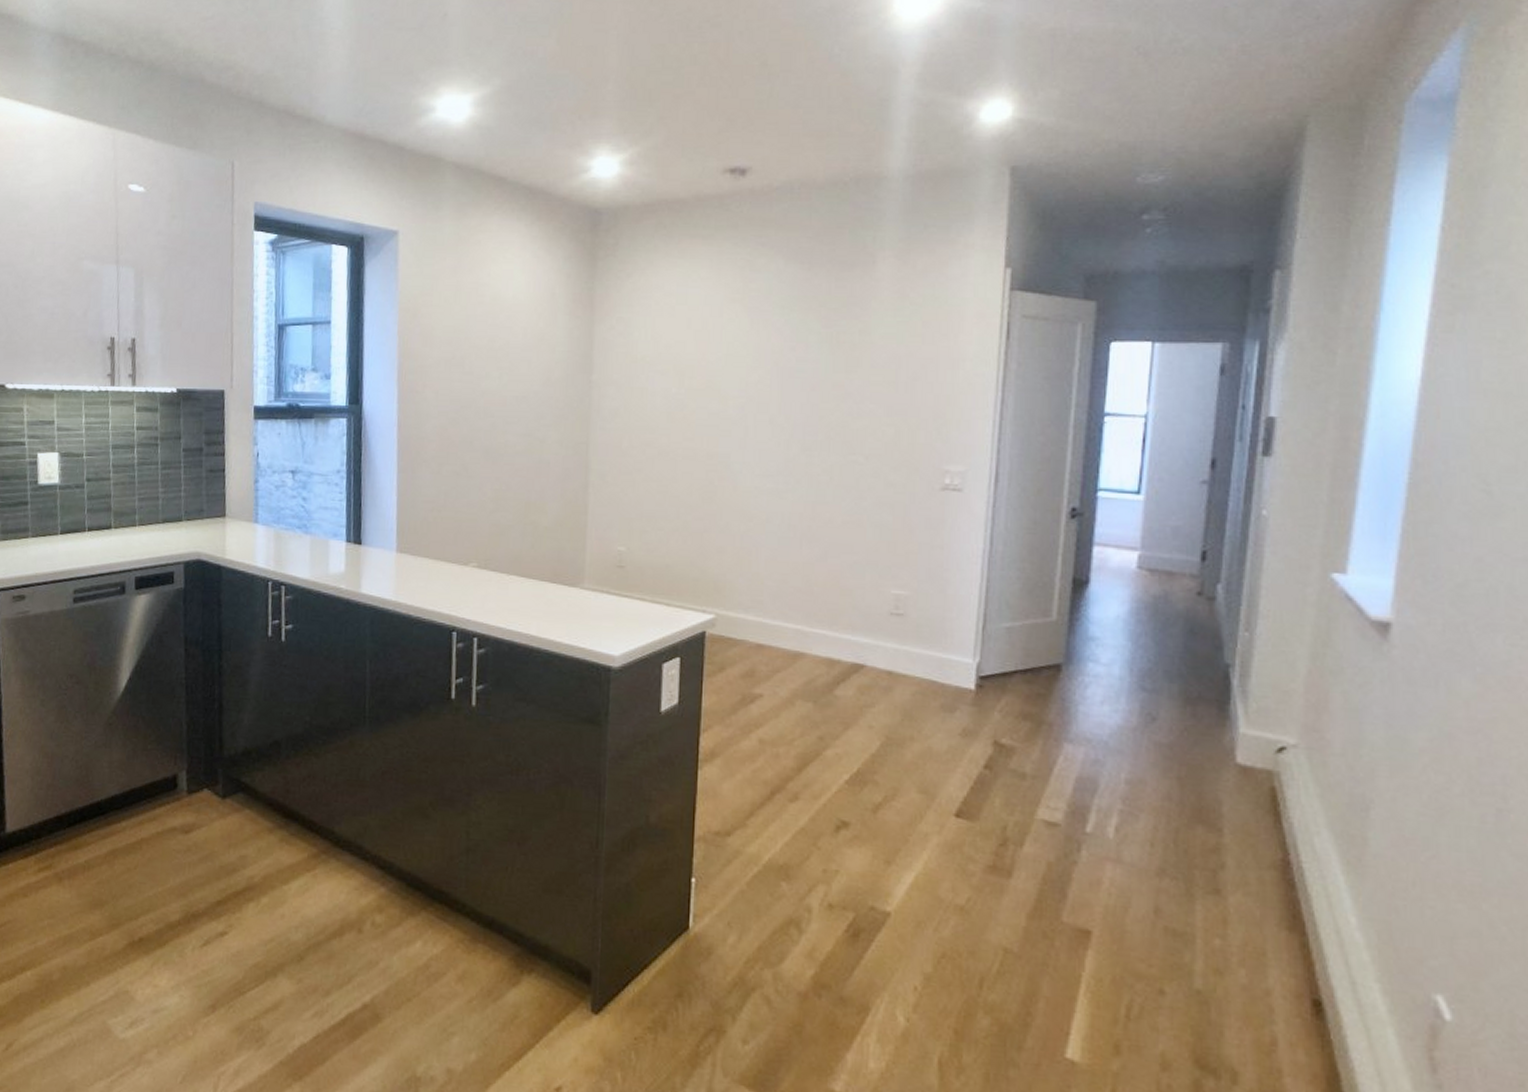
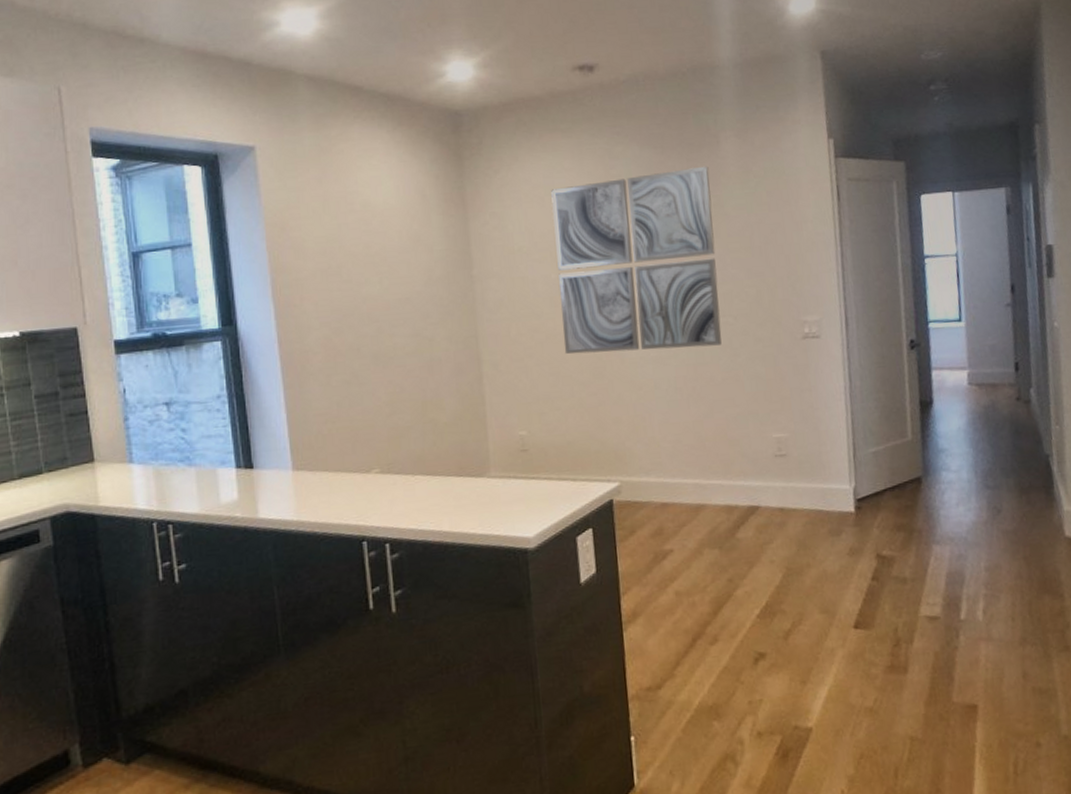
wall art: none [675,287,860,485] -> present [551,166,722,354]

